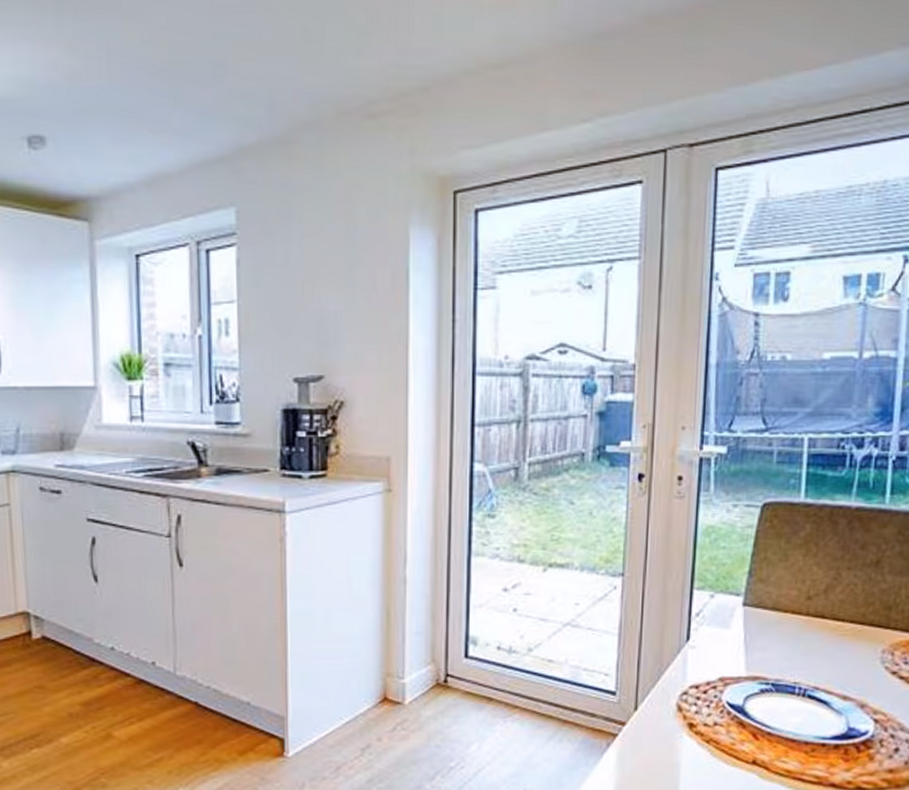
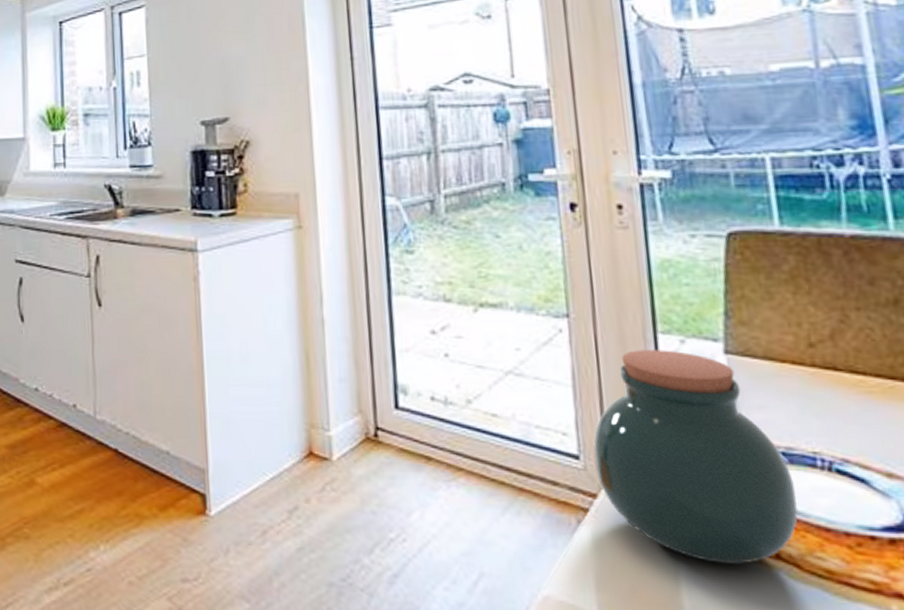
jar: none [628,603,776,770] -> present [593,350,798,564]

